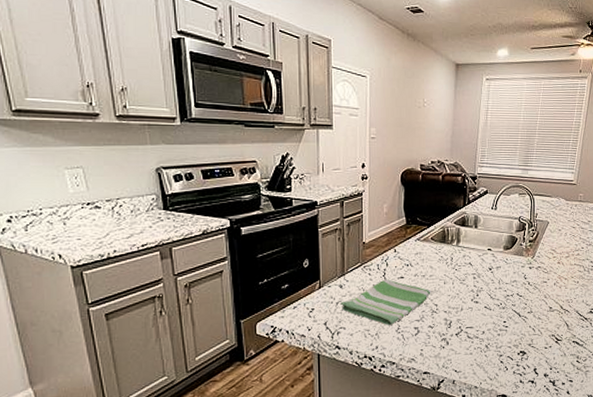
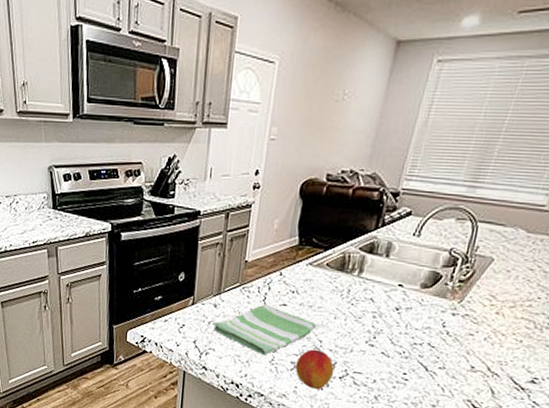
peach: none [418,313,451,349] -> present [295,349,335,390]

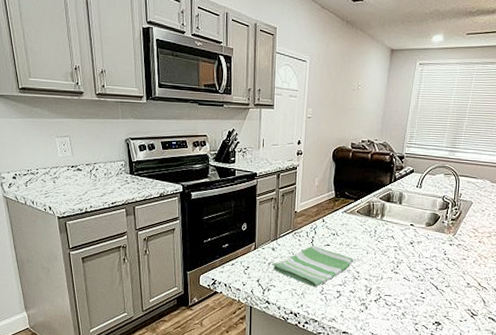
peach: present [295,349,335,390] -> none [340,279,370,312]

